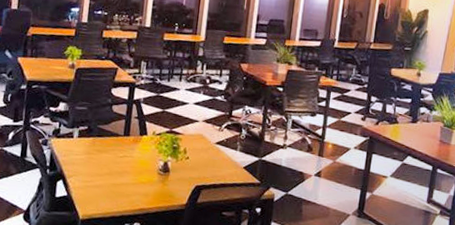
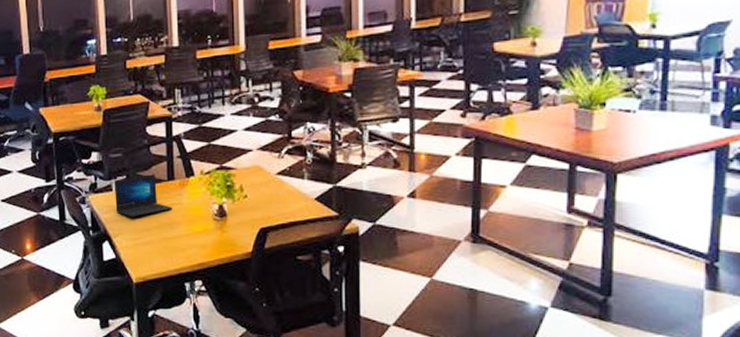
laptop: none [73,128,124,163] -> present [115,174,173,217]

